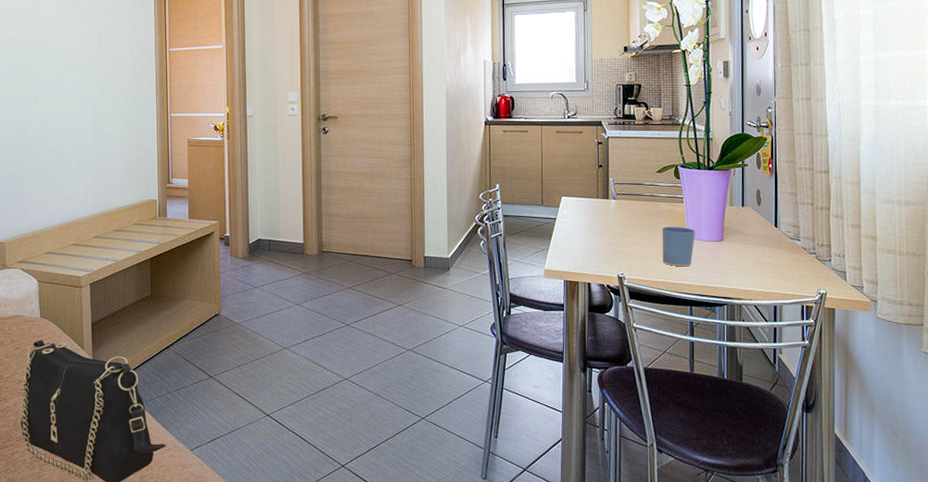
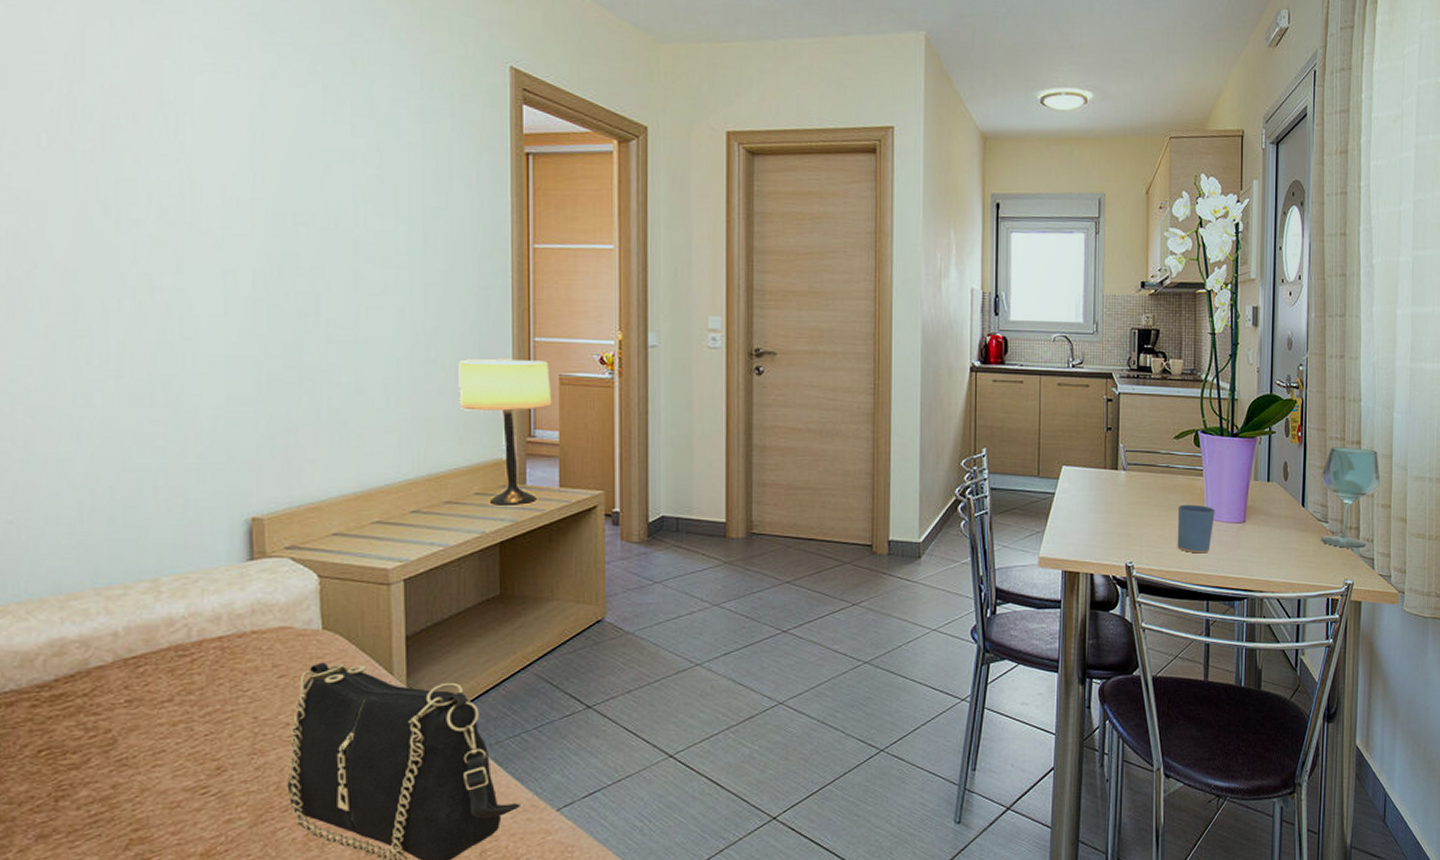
table lamp: none [123,129,183,233] -> present [460,358,552,507]
wine glass: none [792,176,850,263] -> present [1320,447,1381,549]

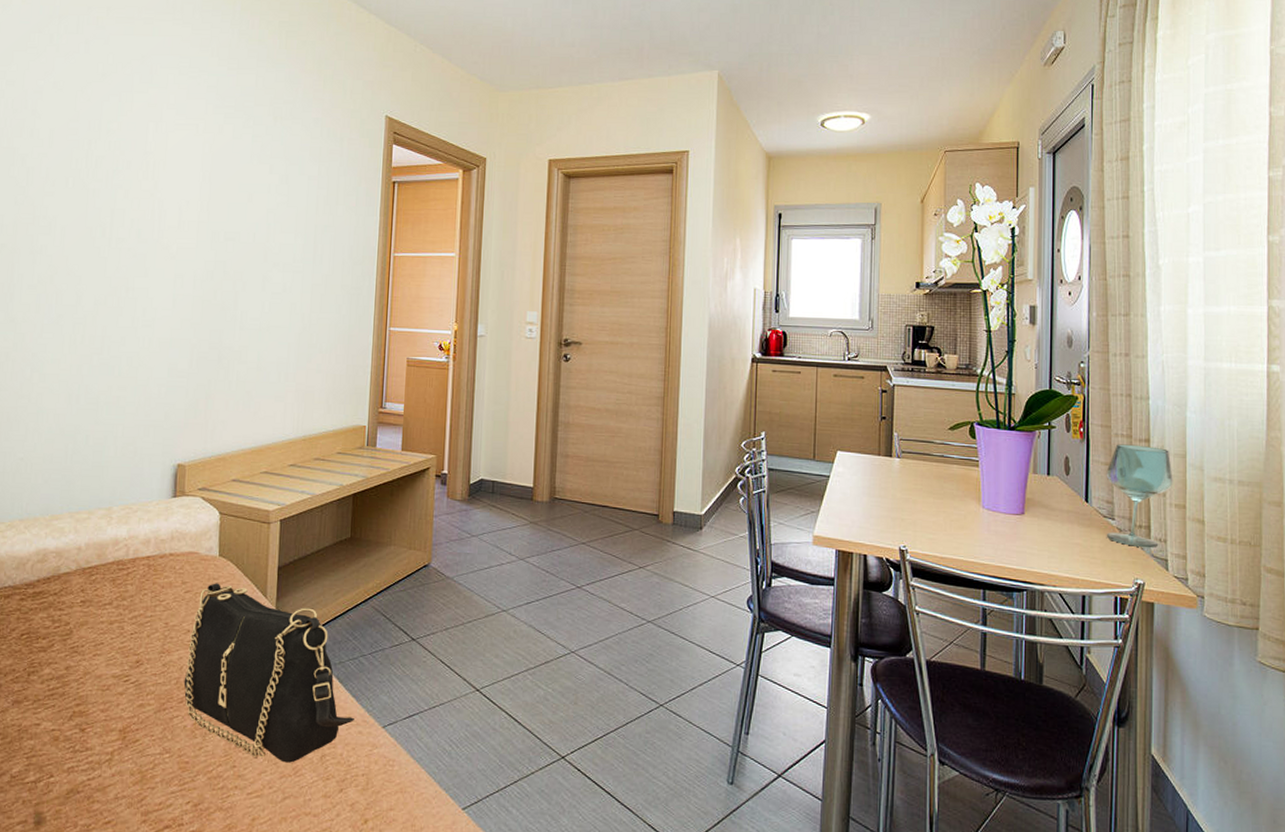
table lamp: present [460,358,552,507] -> none [332,344,400,465]
mug: present [1177,504,1215,554] -> none [952,493,992,542]

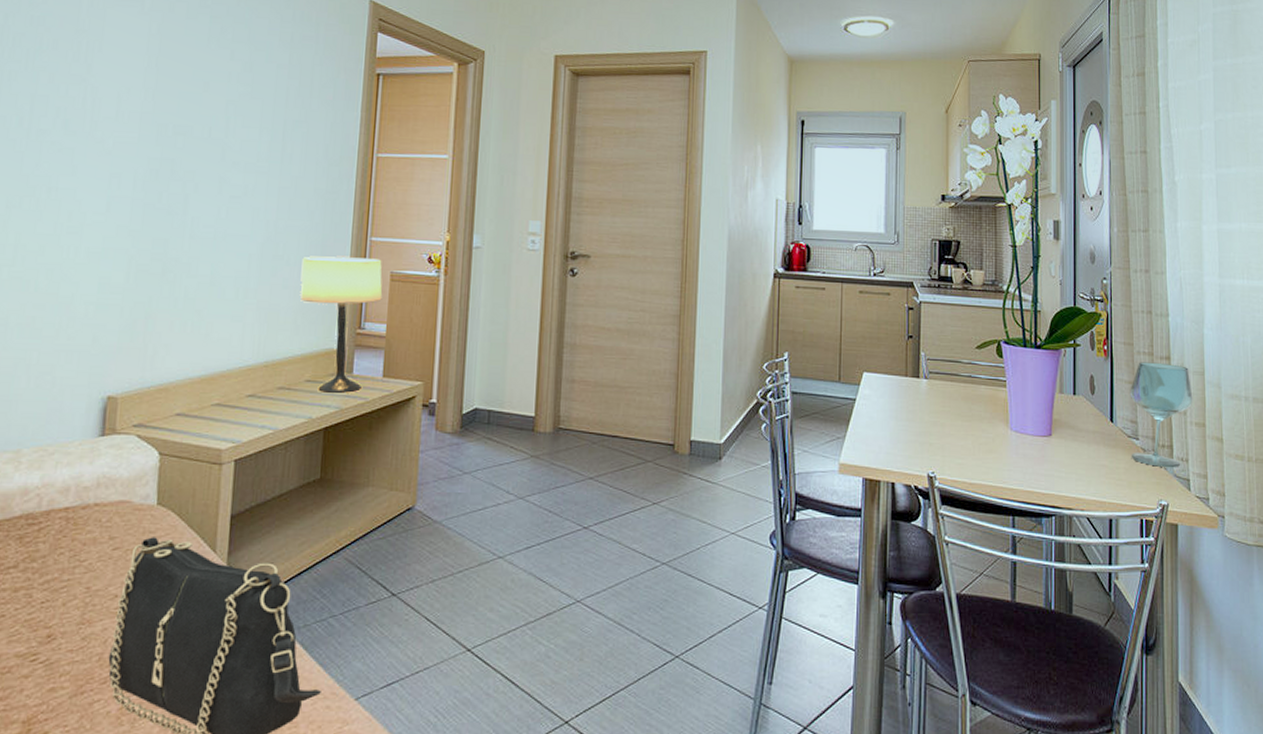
table lamp: none [332,344,400,465] -> present [300,256,383,394]

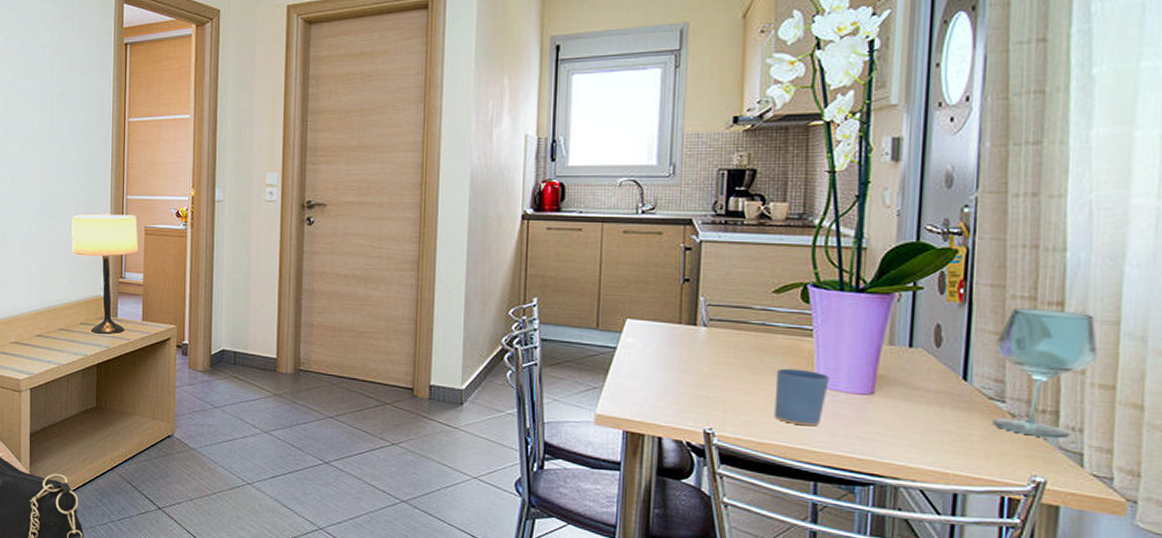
mug: none [981,415,1019,466] -> present [774,368,829,427]

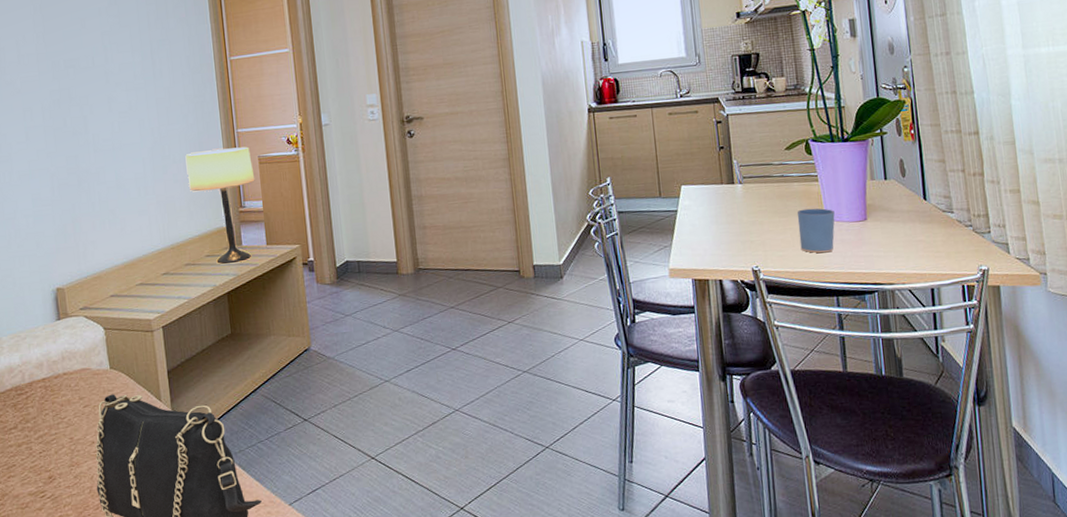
wine glass: present [991,308,1099,439] -> none [940,138,1006,236]

